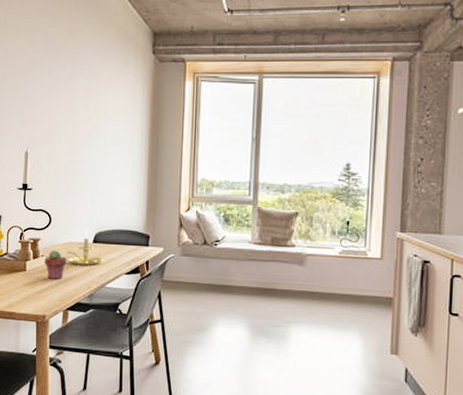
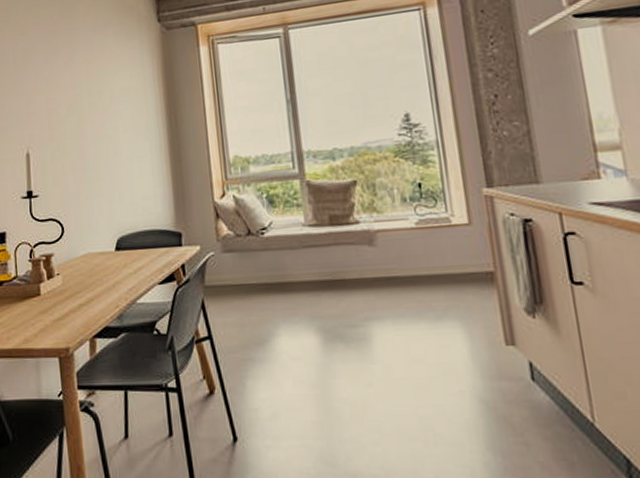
potted succulent: present [45,250,67,280] -> none [61,265,88,302]
candle holder: present [66,230,104,266] -> none [86,236,130,280]

